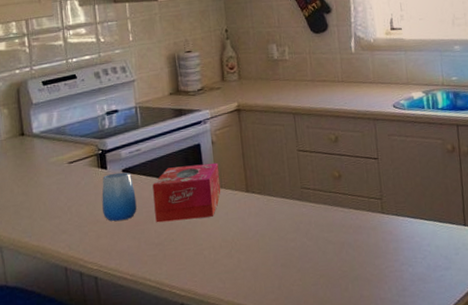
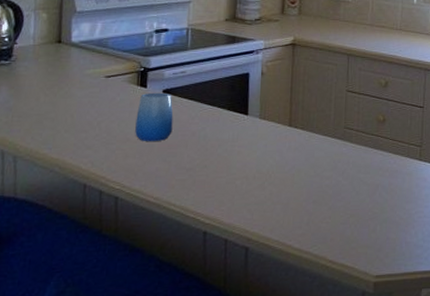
tissue box: present [152,162,221,223] -> none [190,93,265,148]

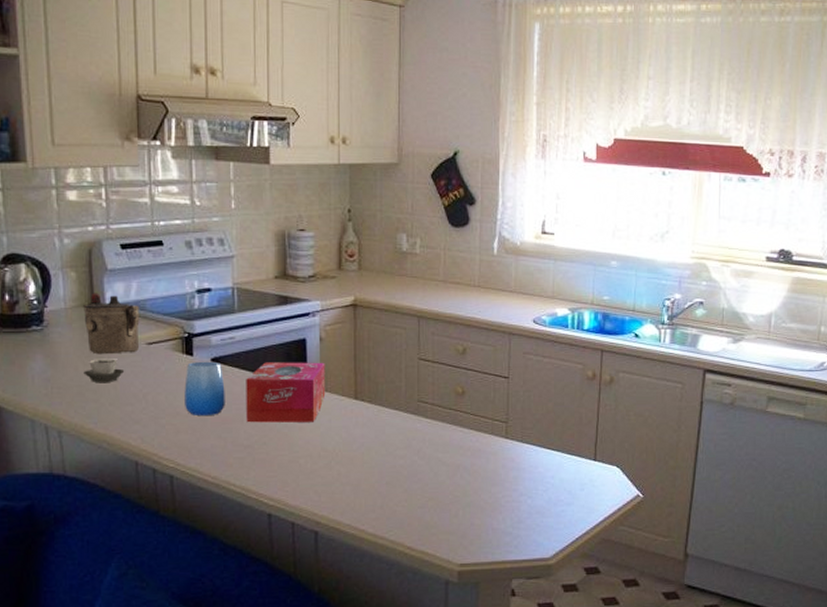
cup: none [44,90,83,111] -> present [83,359,125,382]
teapot: none [49,31,102,86] -> present [82,293,140,355]
tissue box: none [190,93,265,148] -> present [246,362,326,423]

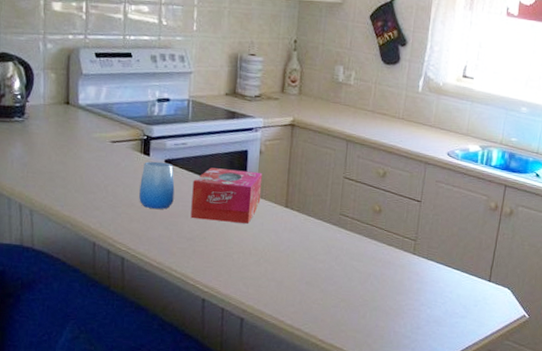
teapot: present [82,293,140,355] -> none [58,93,107,149]
cup: present [83,359,125,382] -> none [55,151,91,172]

